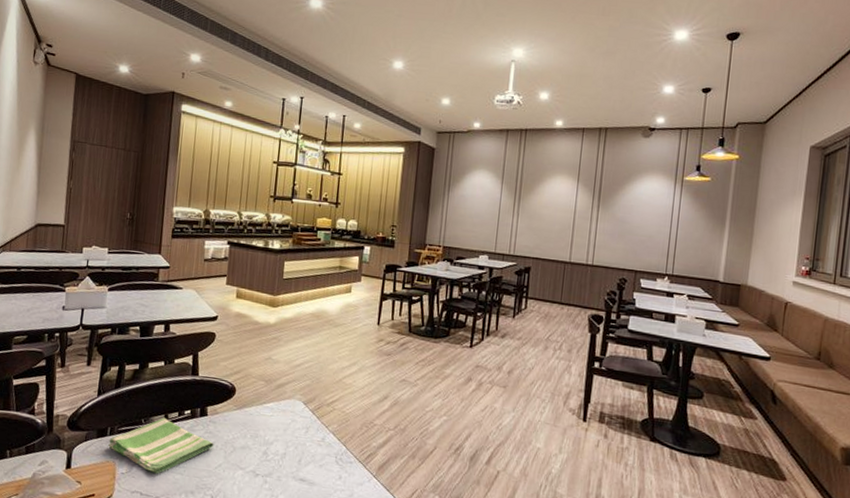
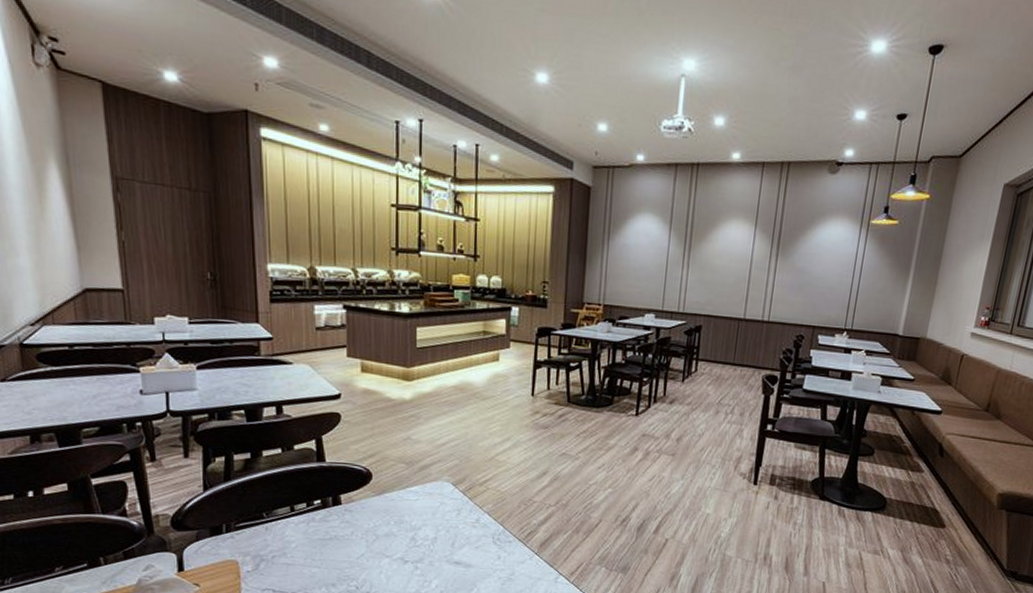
dish towel: present [107,417,214,474] -> none [225,509,353,569]

